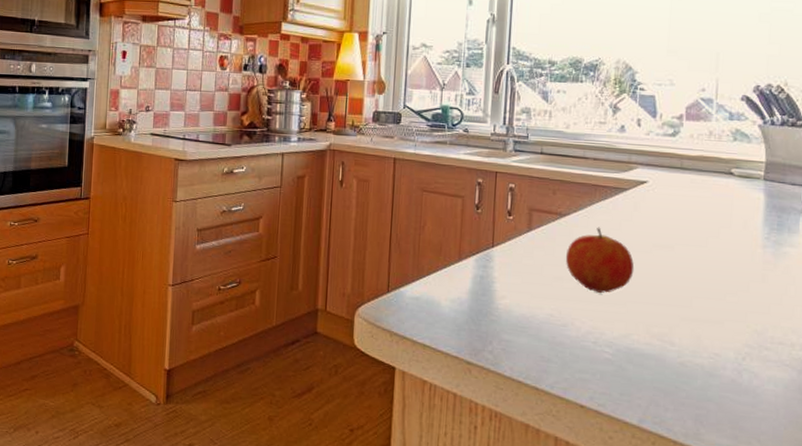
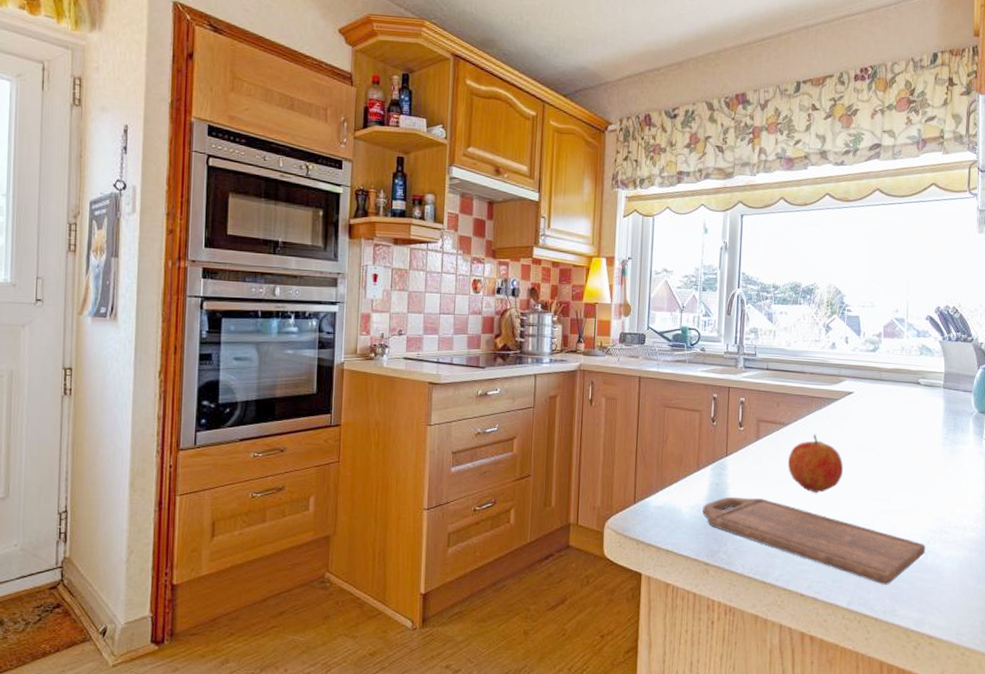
cutting board: none [465,291,740,404] -> present [702,496,925,585]

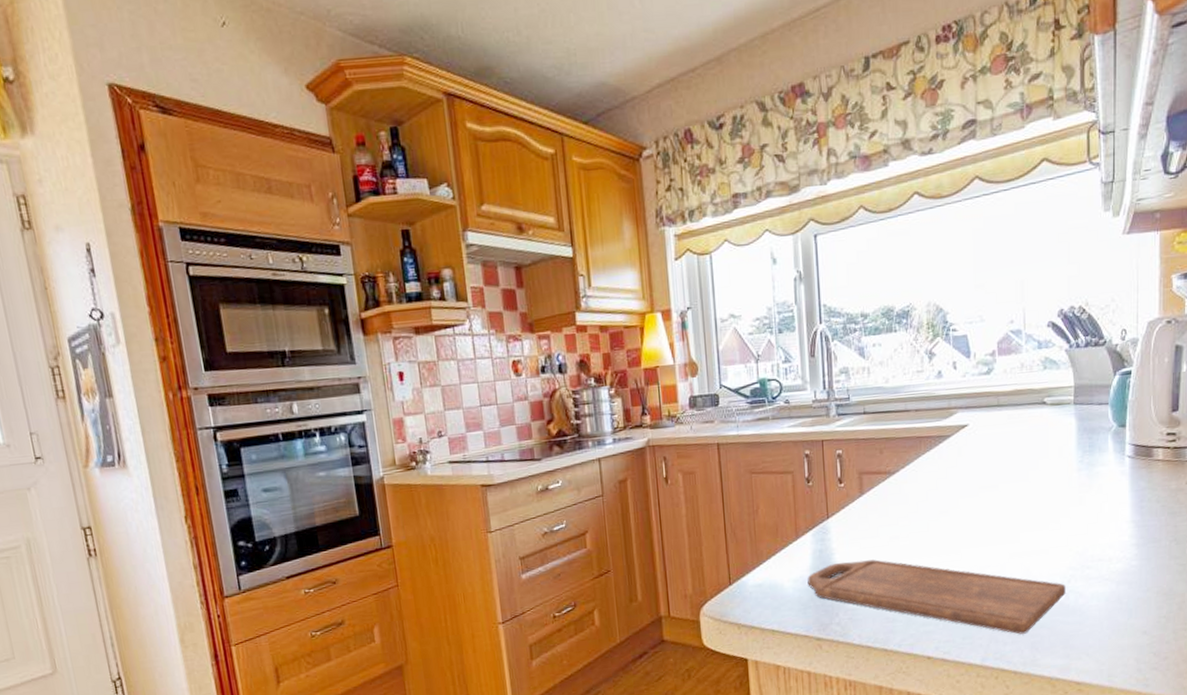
fruit: present [787,434,844,493] -> none [898,479,964,545]

